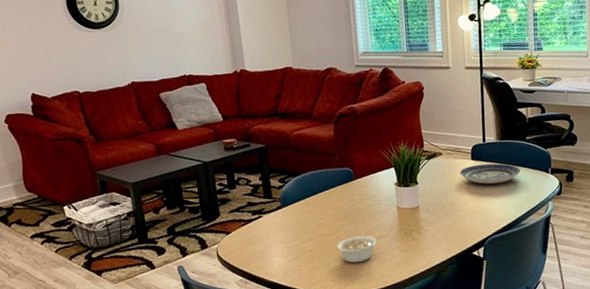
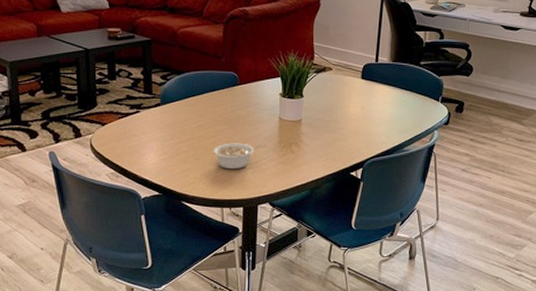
plate: present [459,163,521,184] -> none [347,84,410,106]

